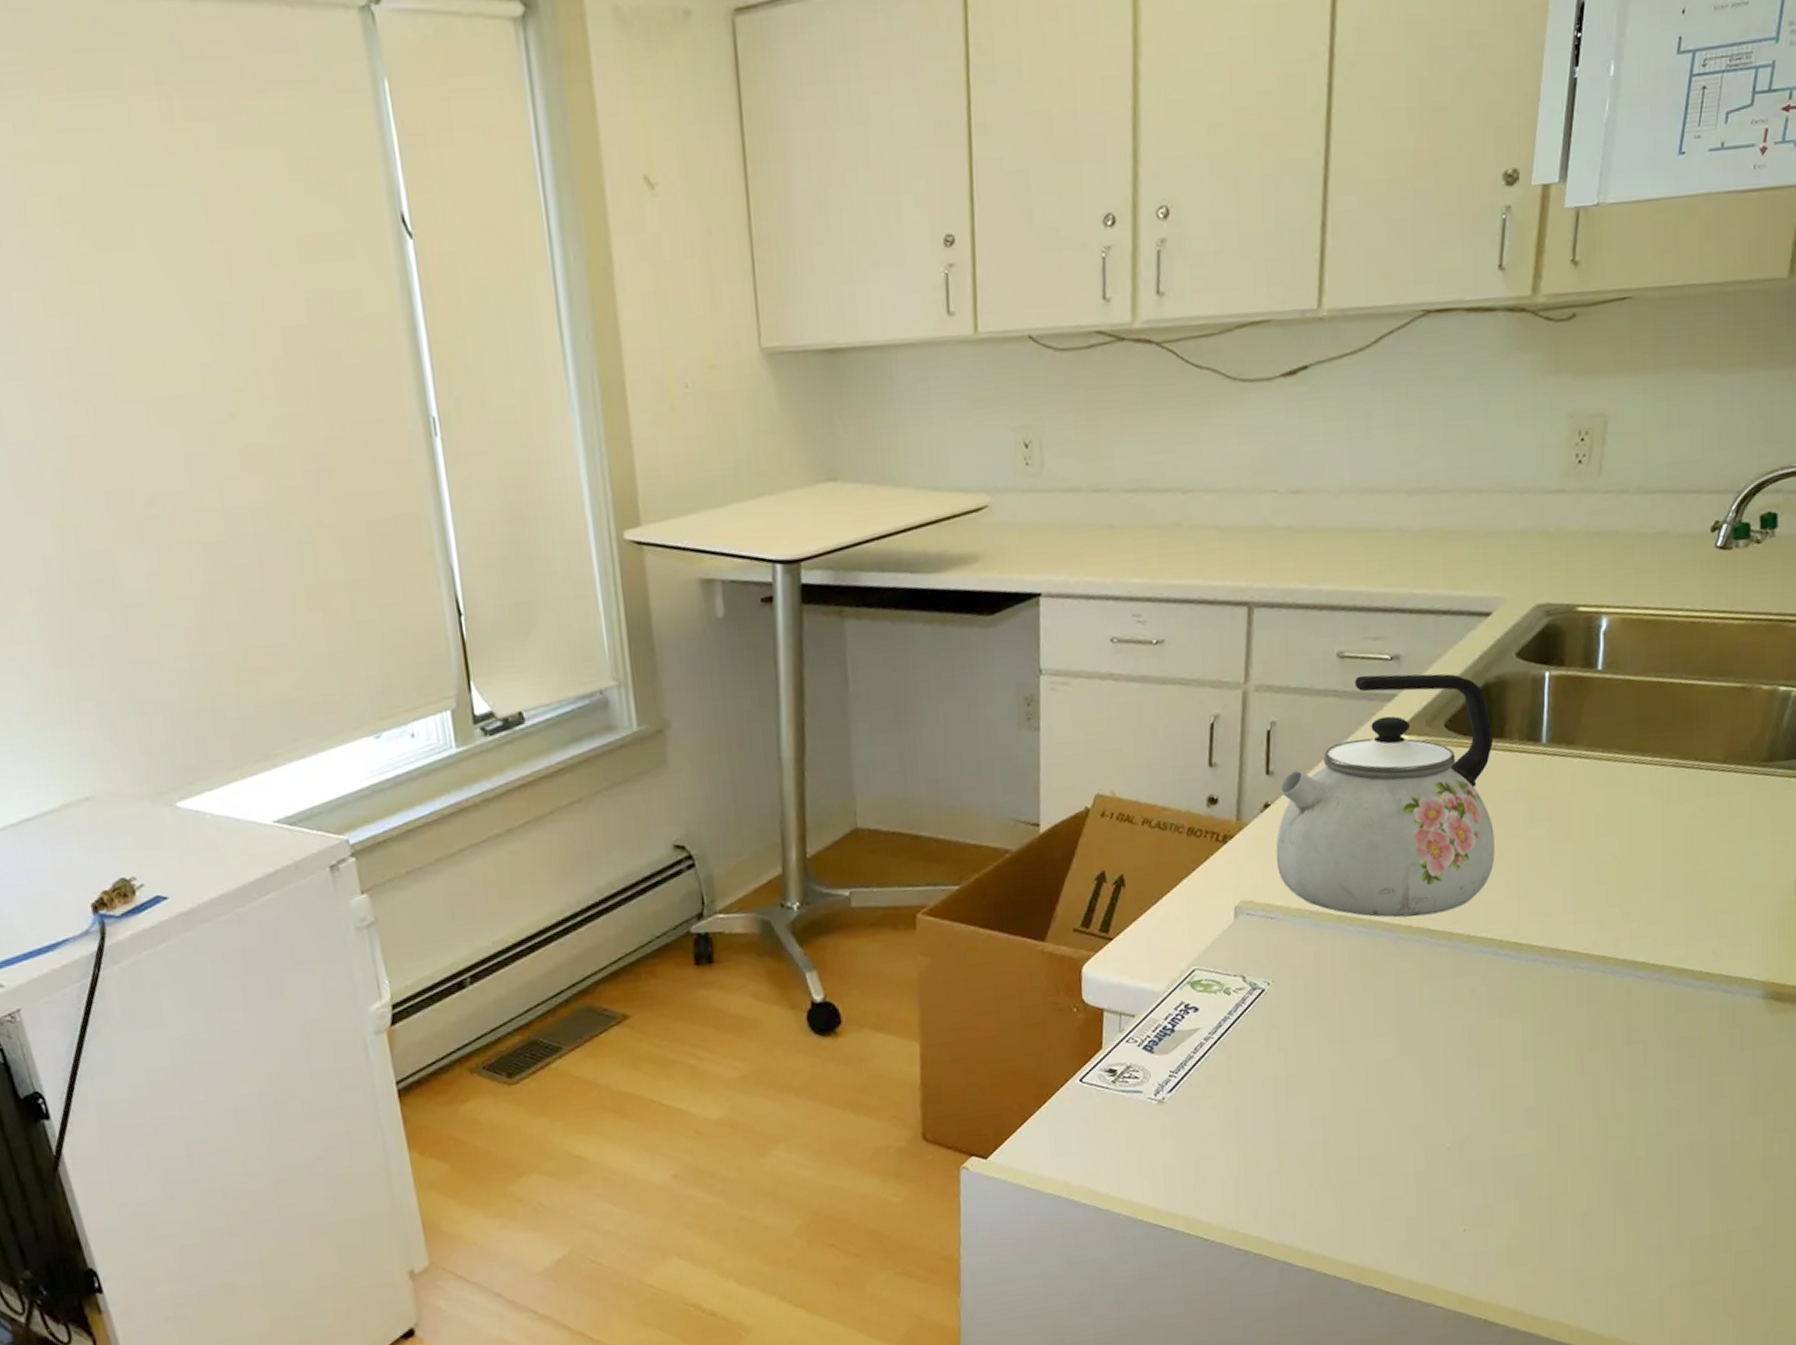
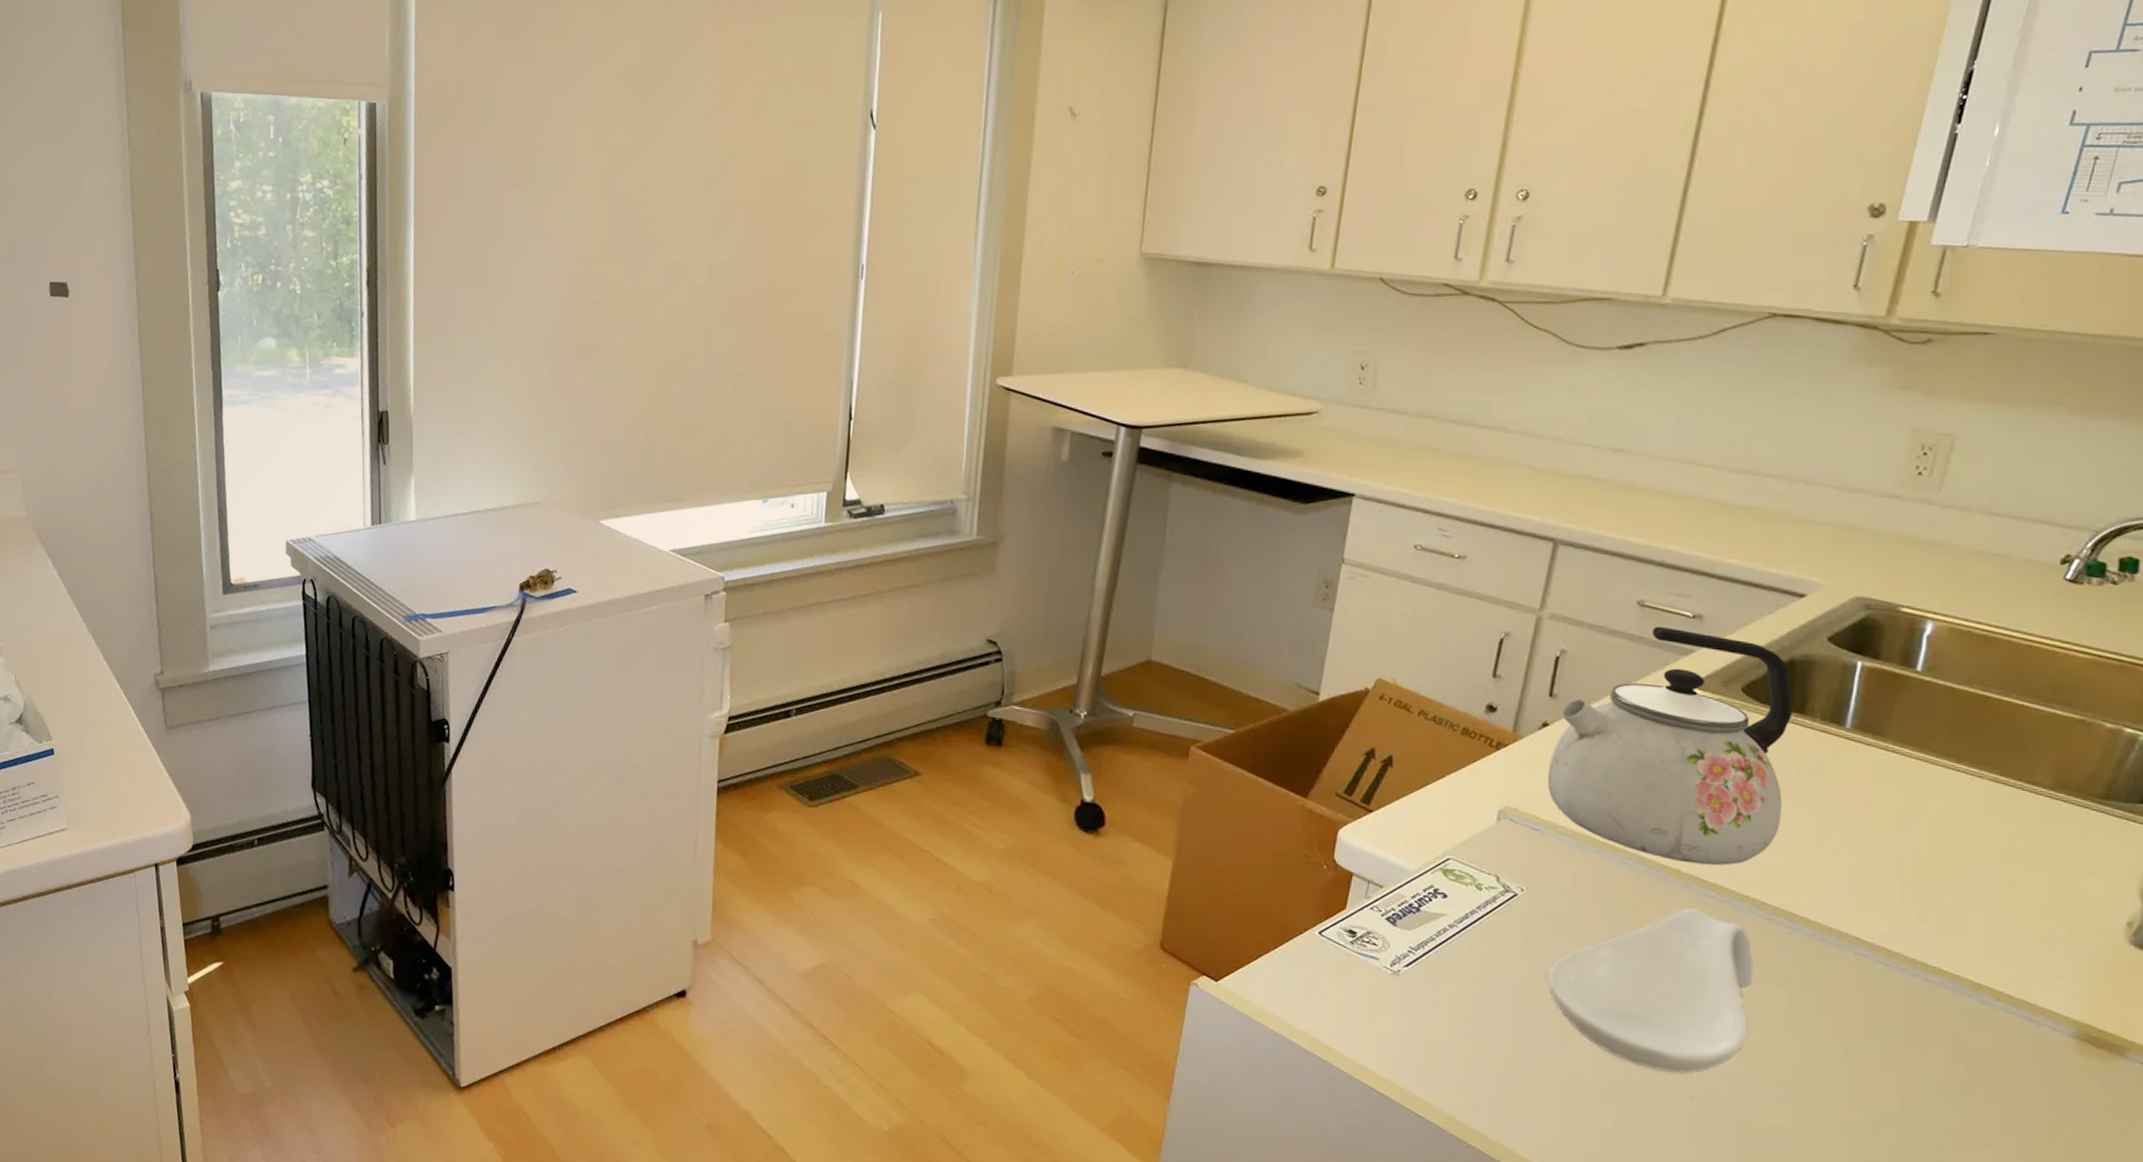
spoon rest: none [1303,961,1490,1132] -> present [1546,908,1754,1074]

